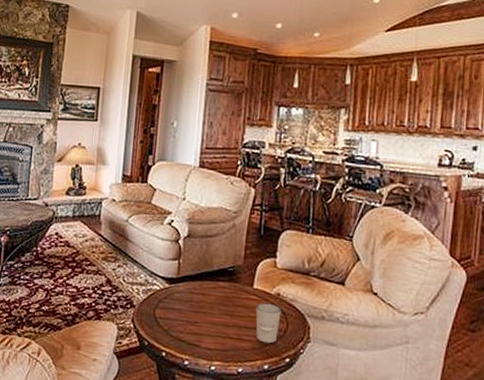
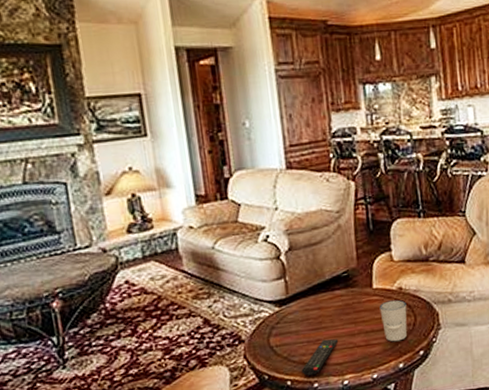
remote control: none [176,323,214,354] -> present [301,338,339,376]

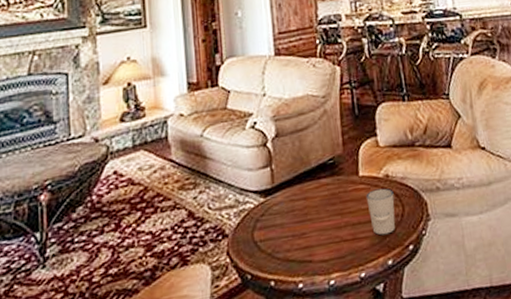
remote control: present [301,338,339,376] -> none [286,232,325,275]

